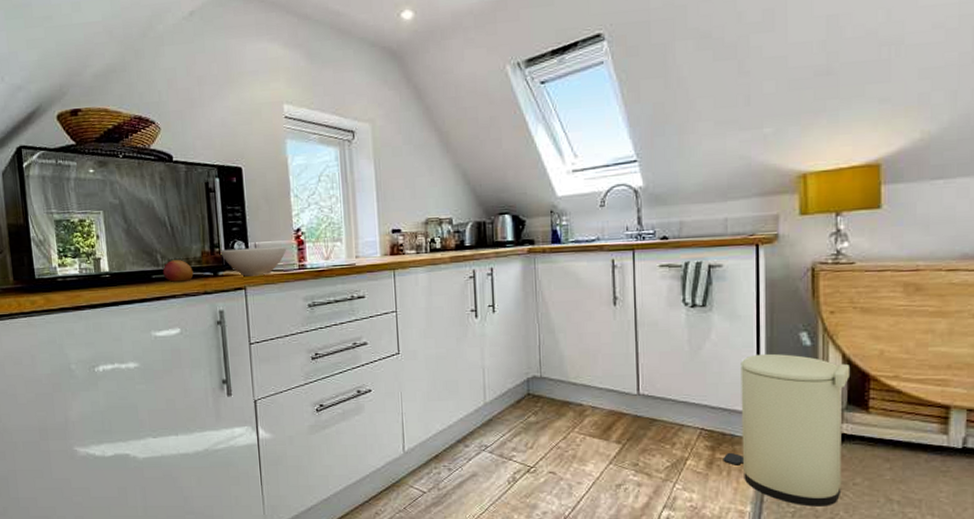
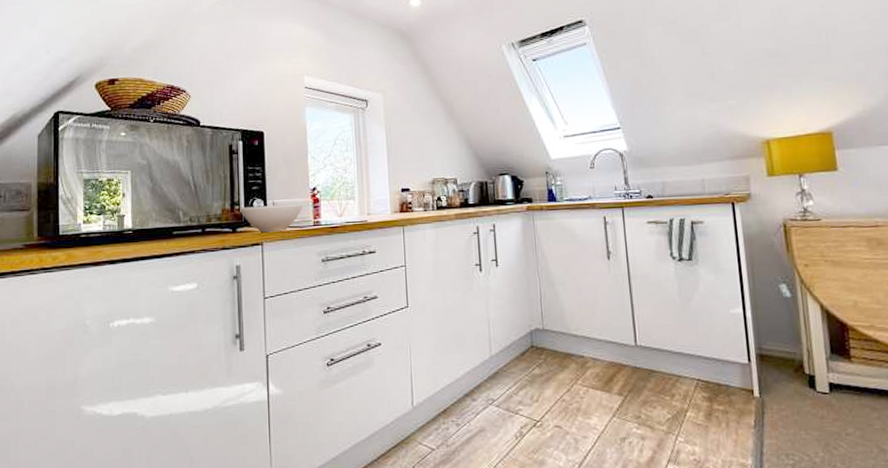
fruit: present [162,260,194,282] -> none [184,217,213,238]
pedal bin: present [723,353,851,507] -> none [720,304,836,458]

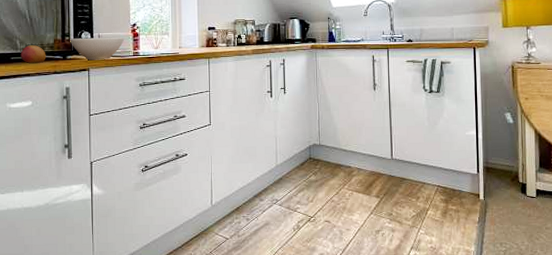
fruit: none [184,217,213,238] -> present [20,45,46,63]

